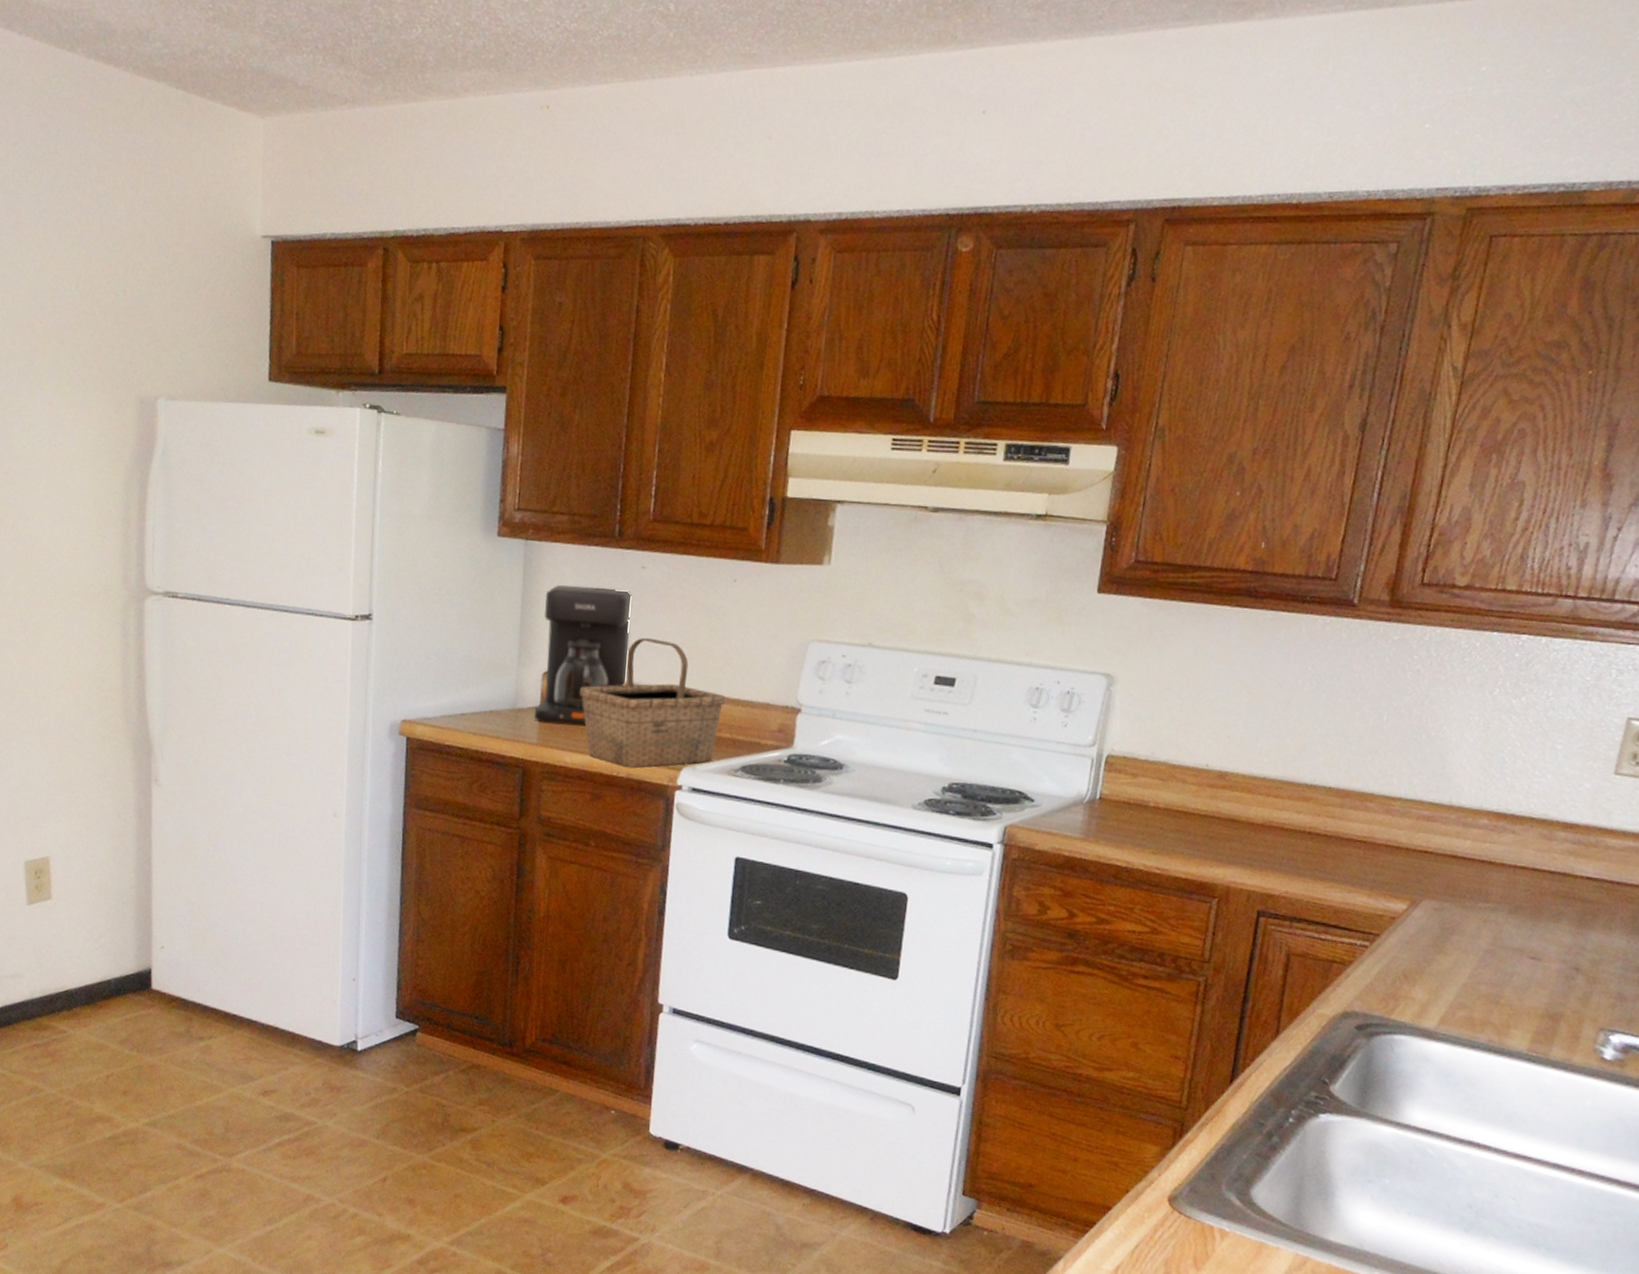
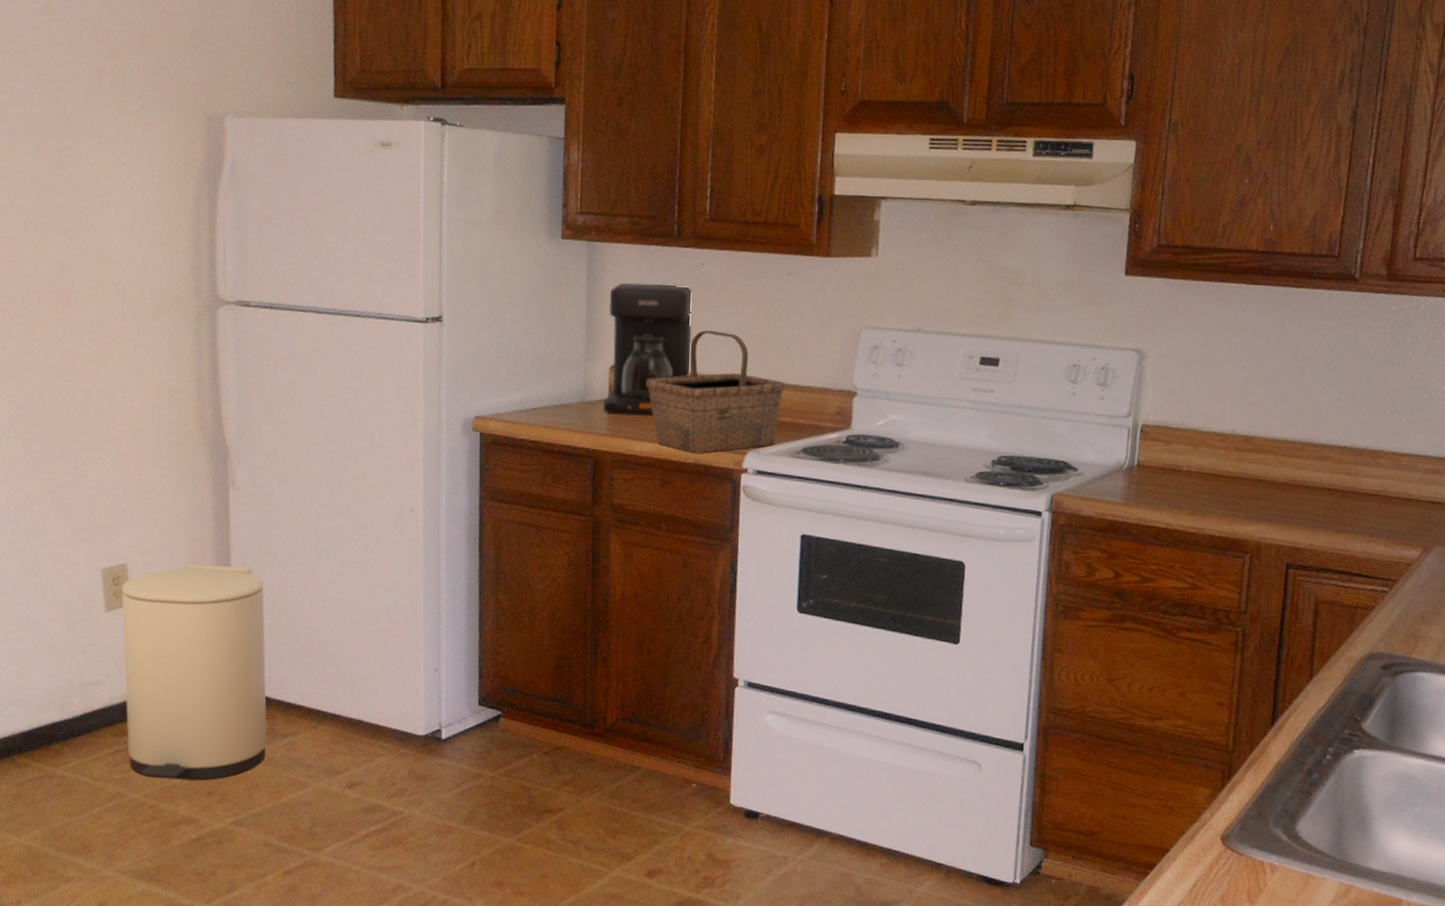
pedal bin: none [43,859,184,1079] -> present [122,563,267,780]

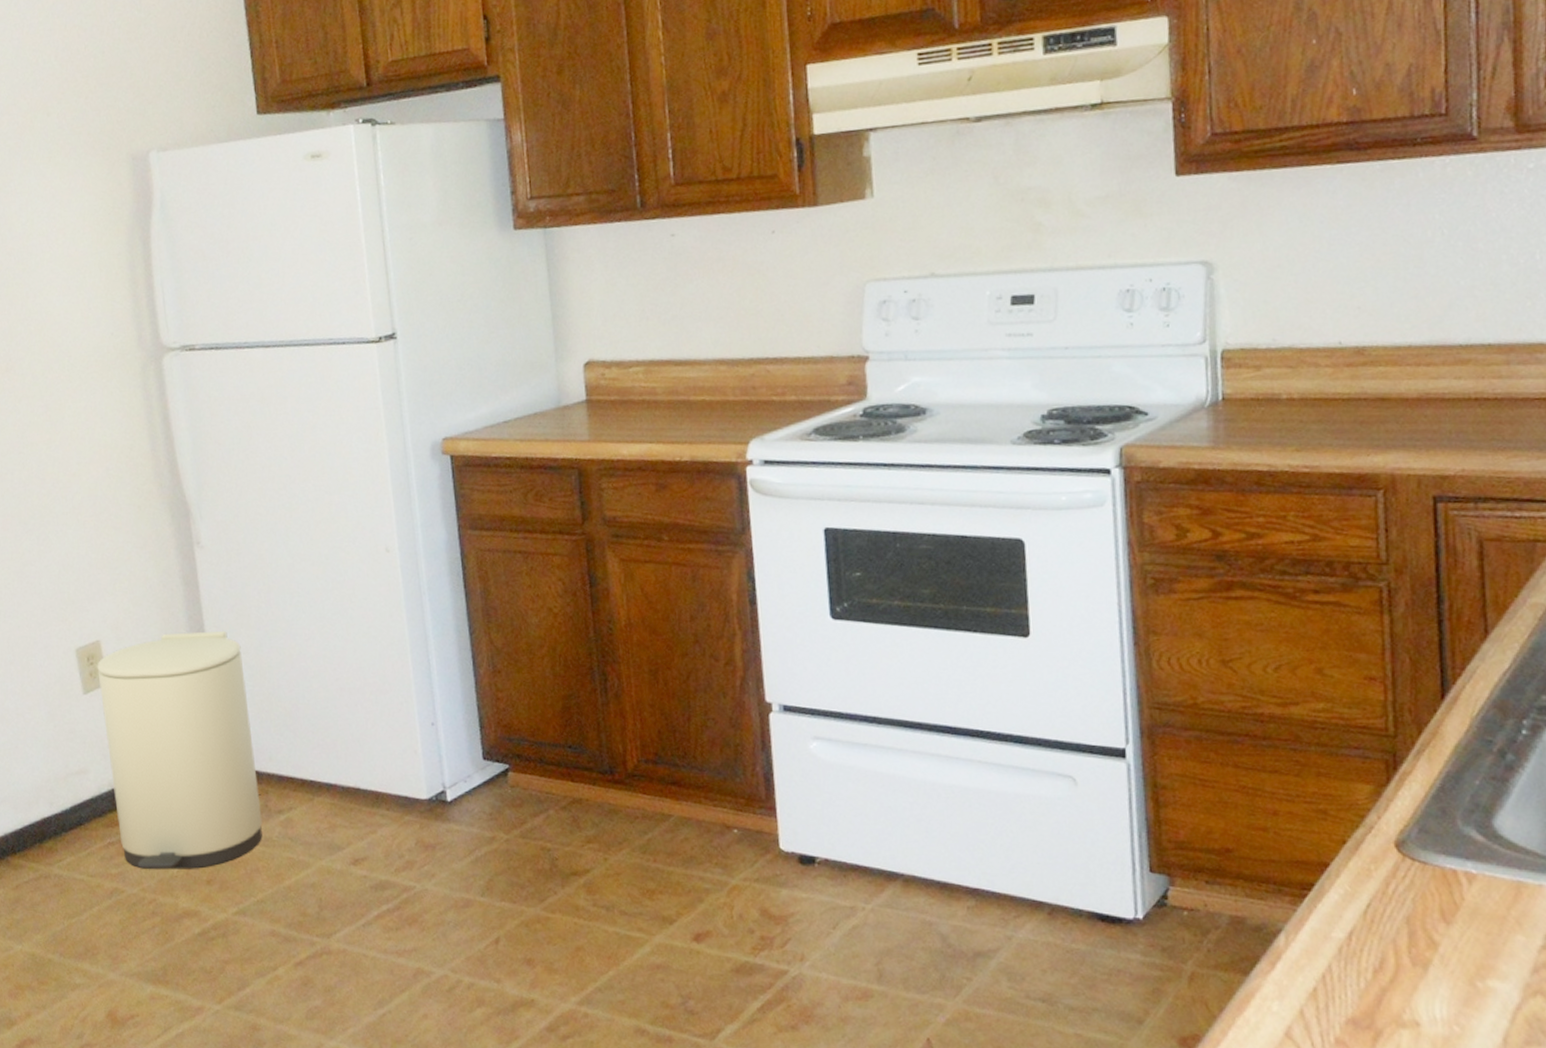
coffee maker: present [604,283,692,414] -> none [574,262,674,416]
basket: present [646,330,786,453] -> none [626,308,785,450]

